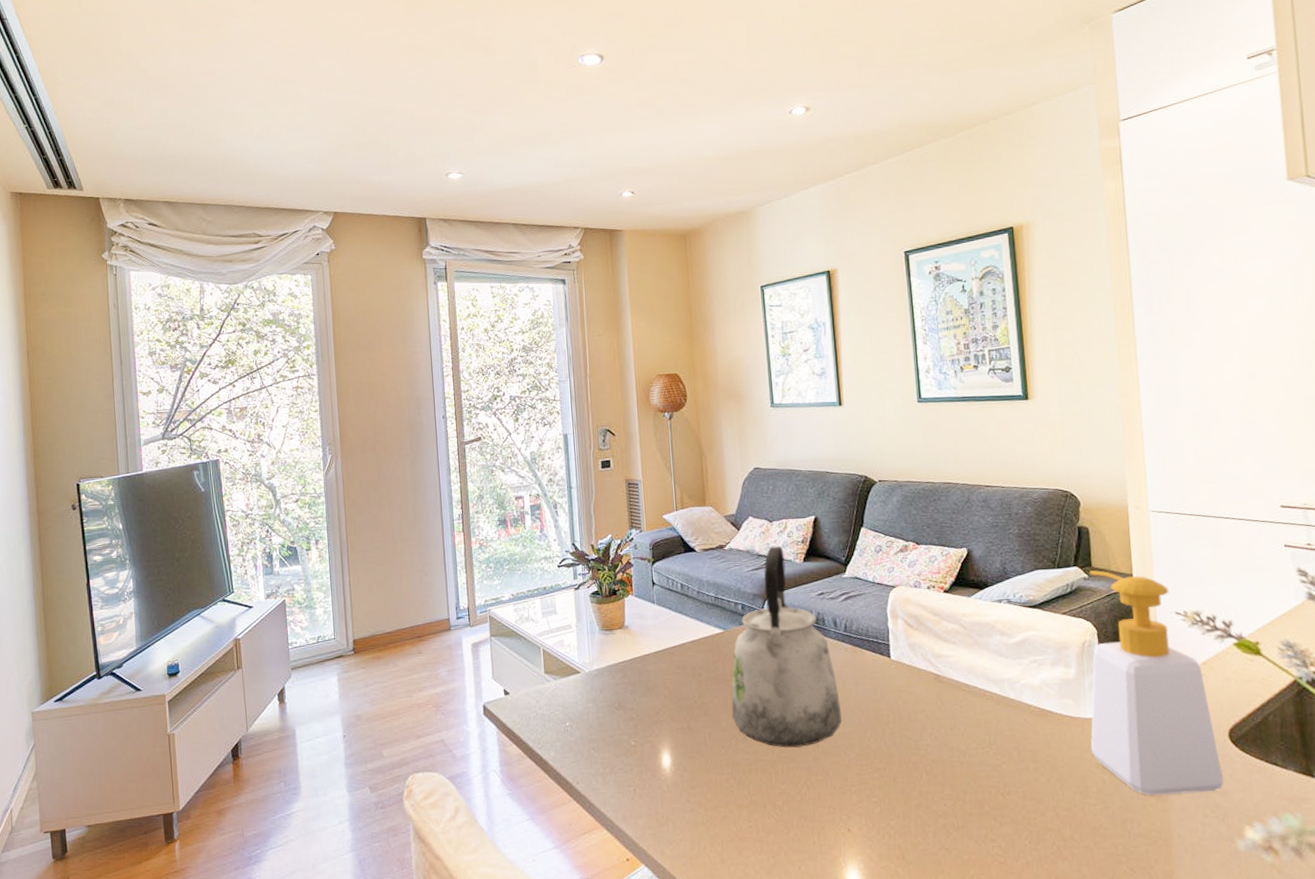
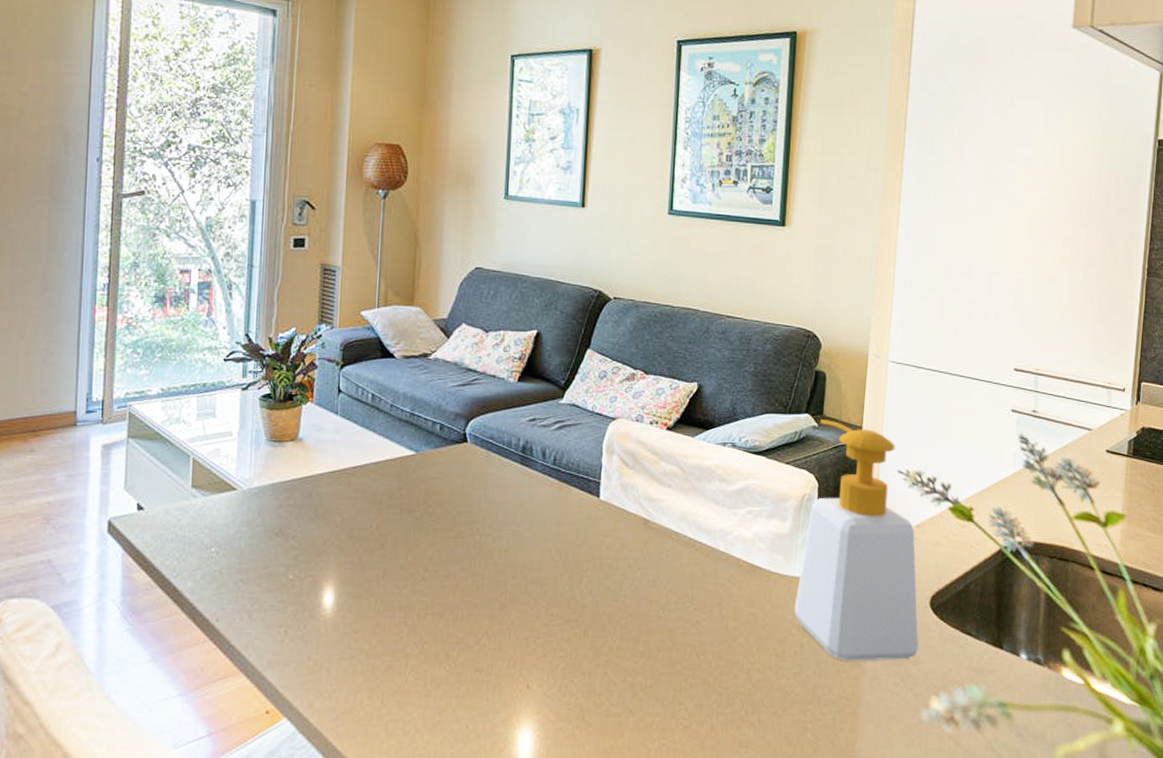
kettle: present [731,546,842,748] -> none [412,360,538,591]

